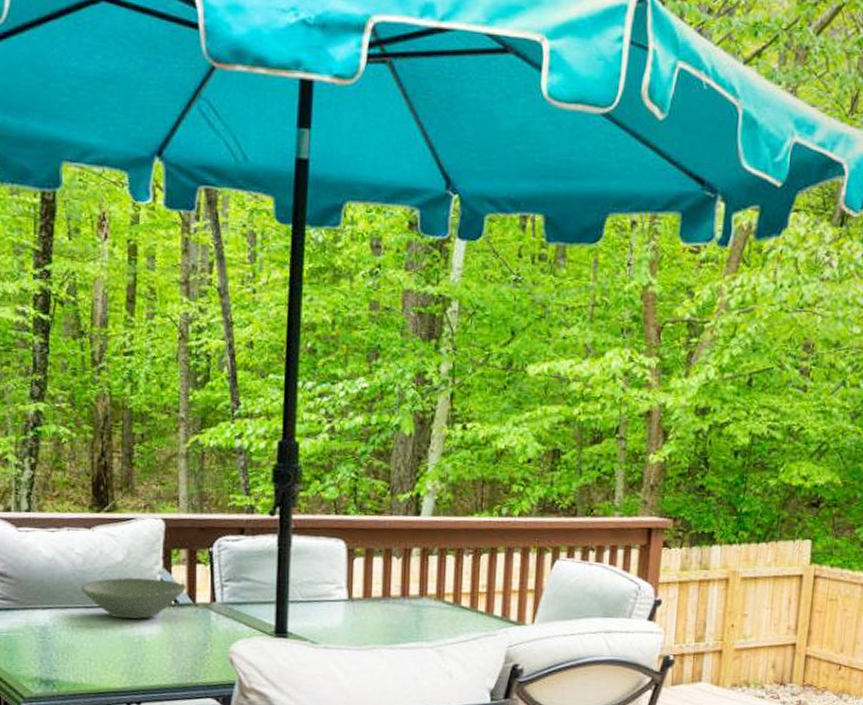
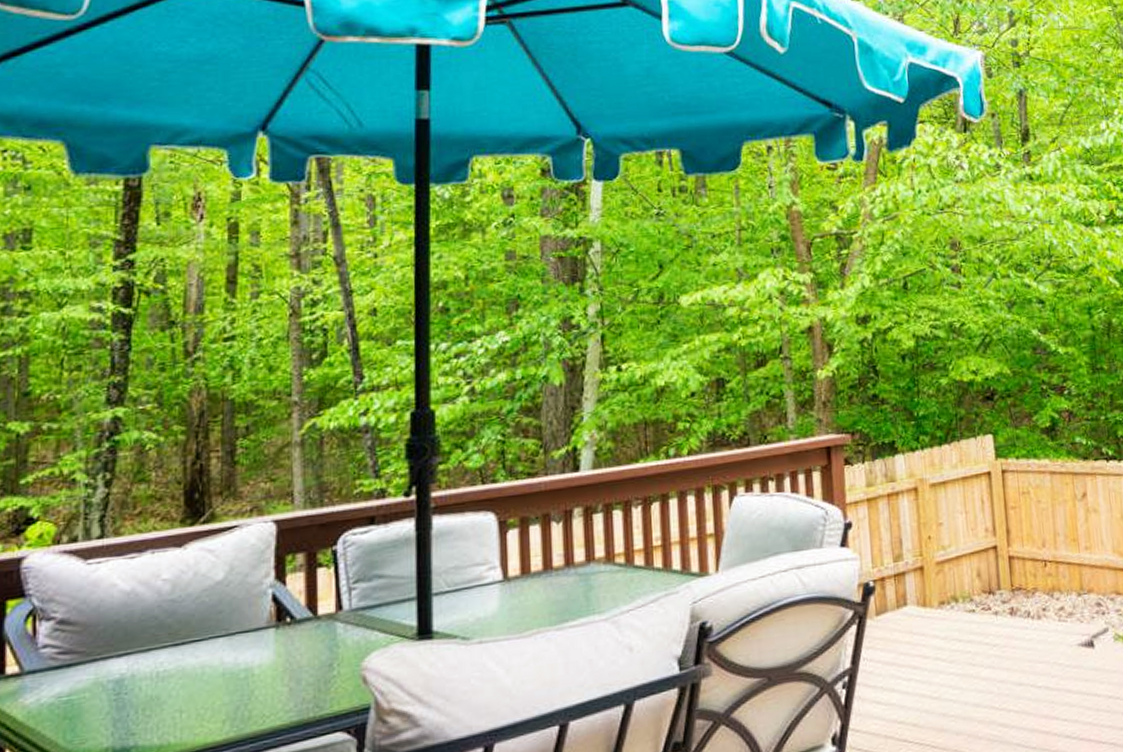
bowl: present [80,577,187,620] -> none [168,593,306,652]

